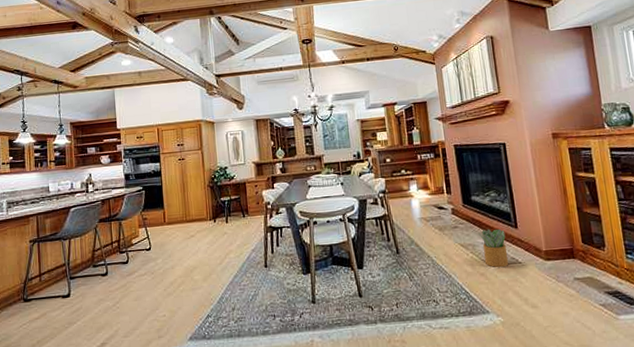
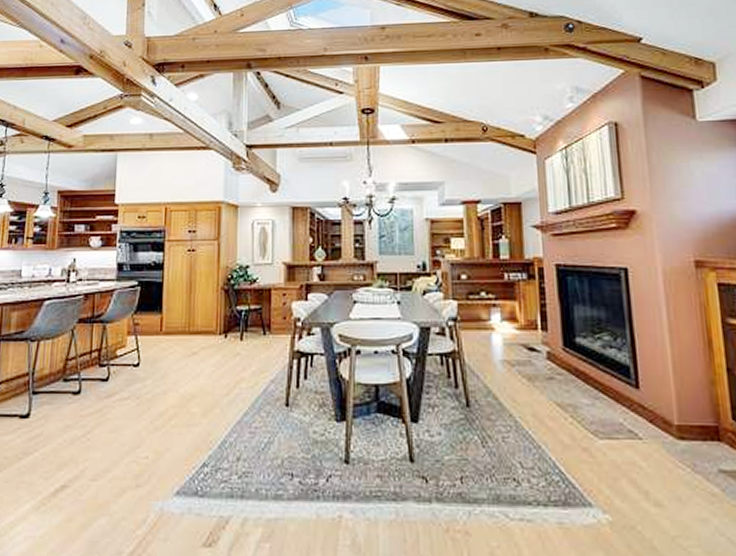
potted plant: present [478,228,509,268] -> none [582,386,624,443]

